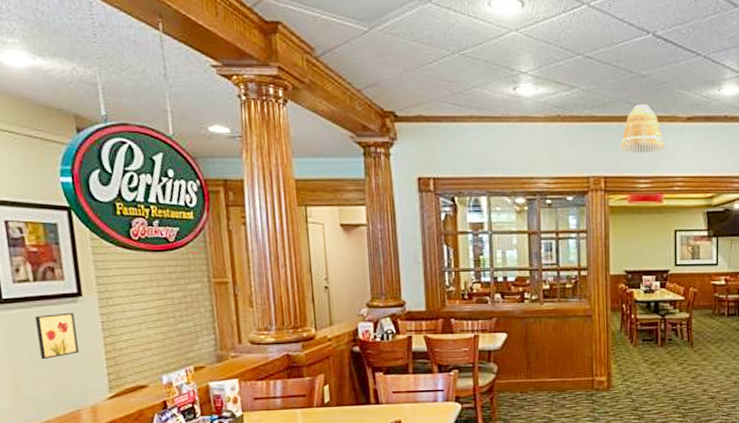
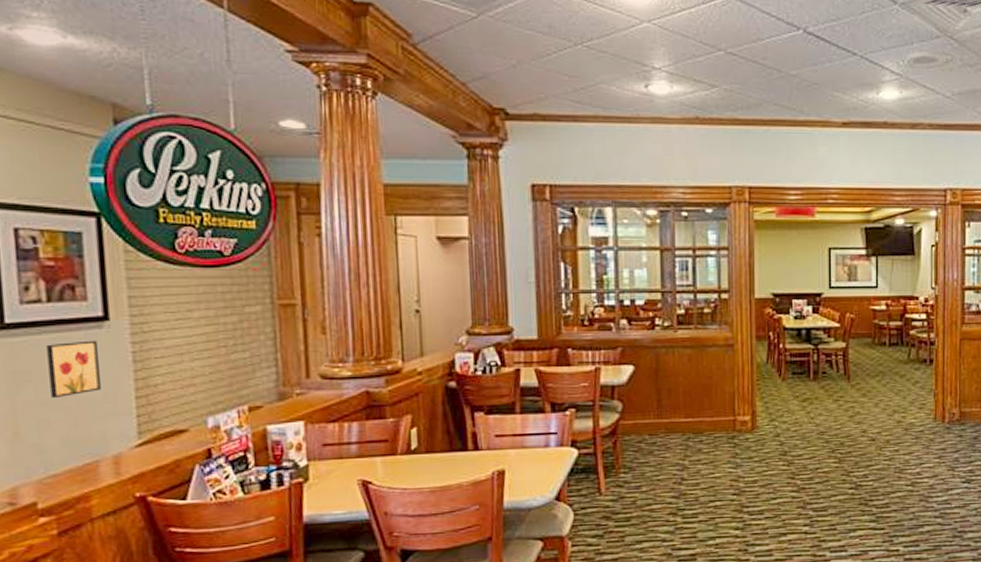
lamp shade: present [620,104,664,153] -> none [767,107,817,161]

